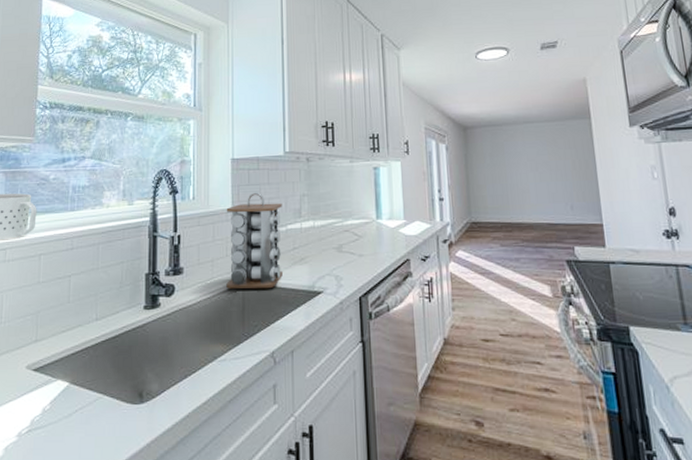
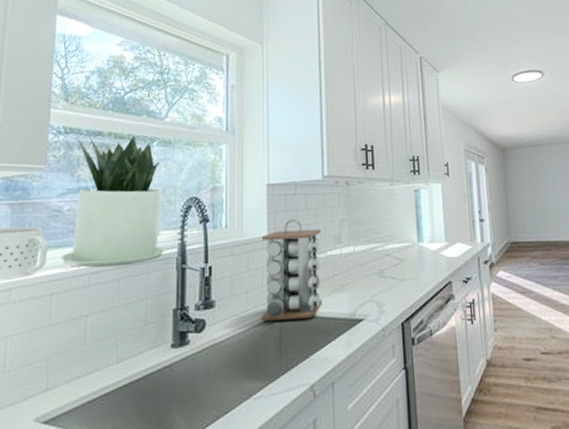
planter: none [47,112,139,233] -> present [60,137,165,268]

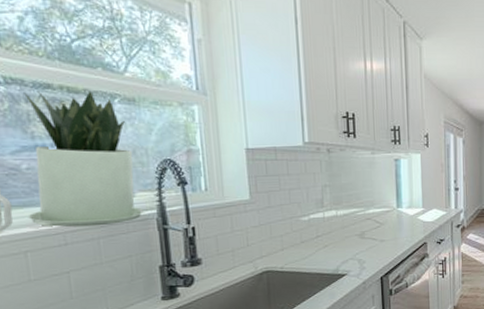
spice rack: present [261,218,322,321] -> none [243,183,307,276]

